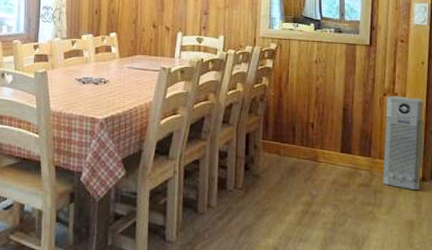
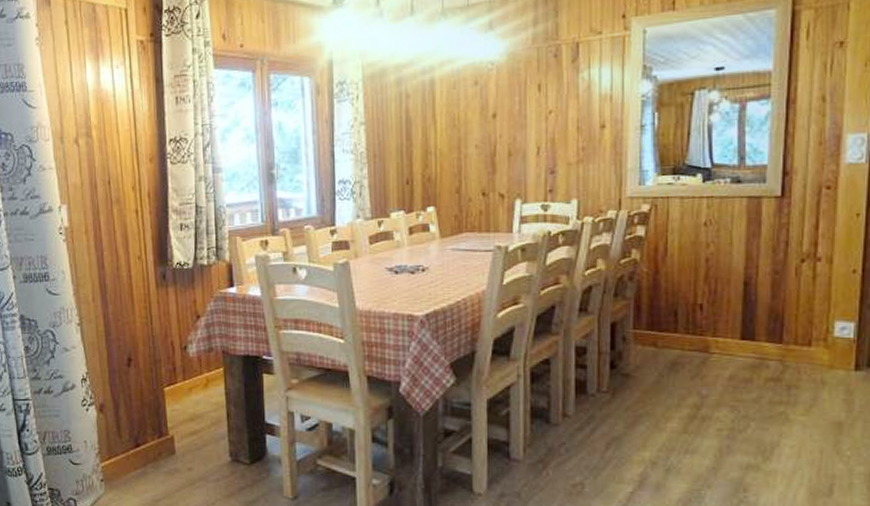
air purifier: present [382,95,424,190] -> none [799,261,859,382]

